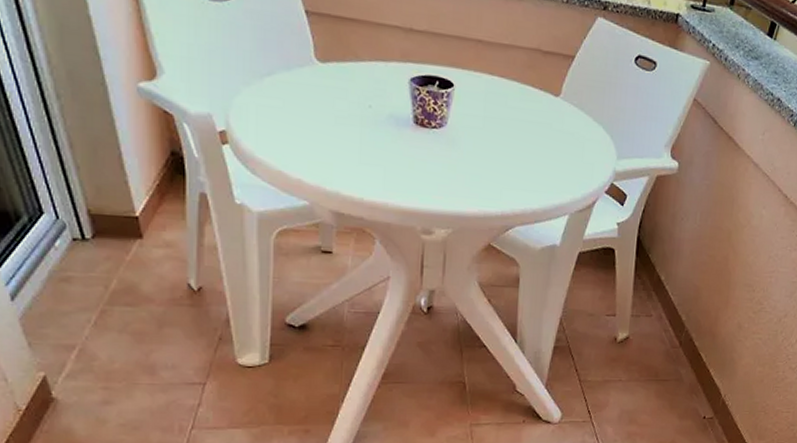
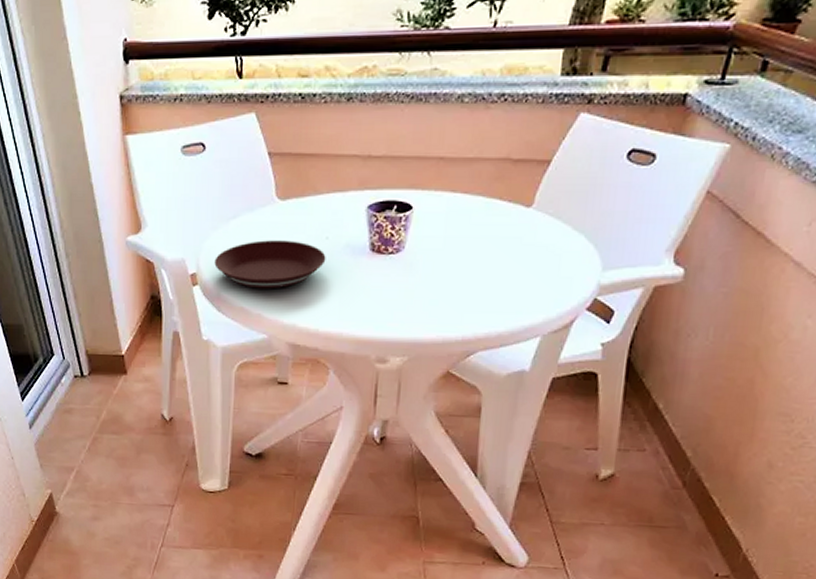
plate: none [247,102,370,155] -> present [214,240,326,289]

